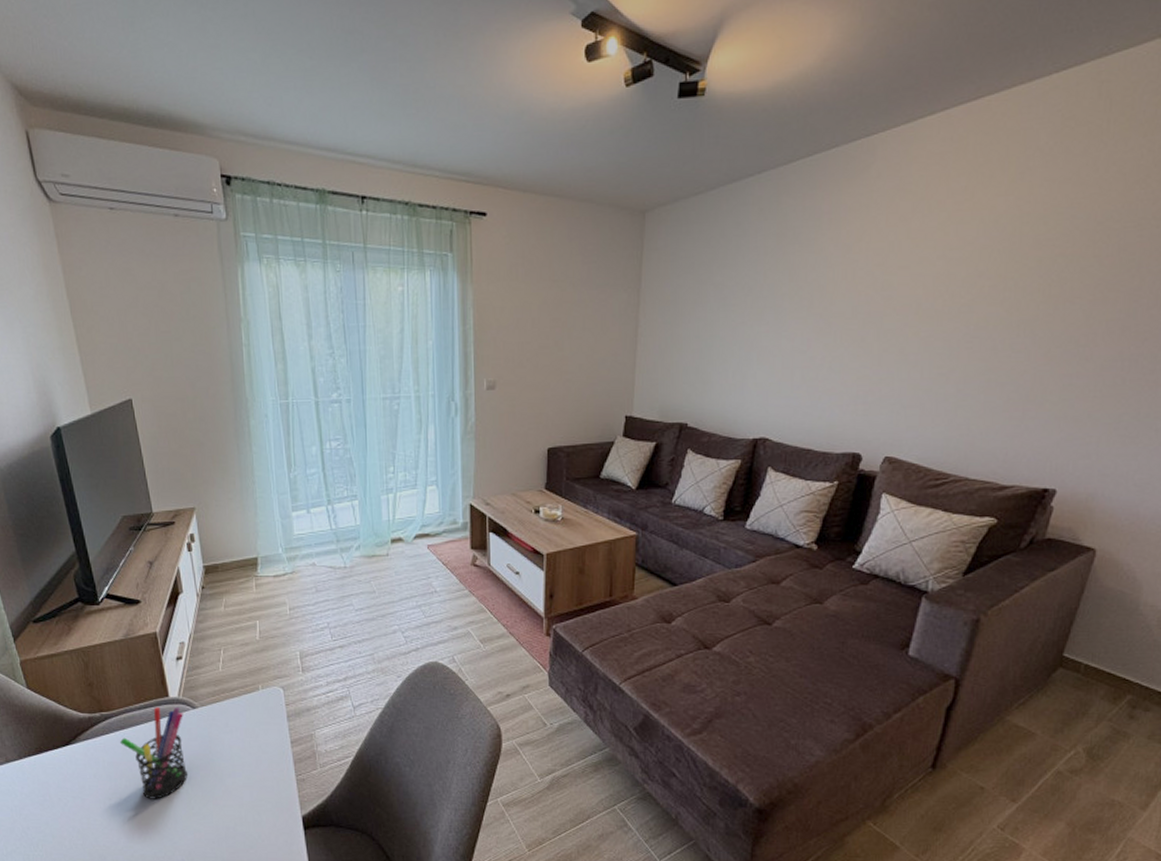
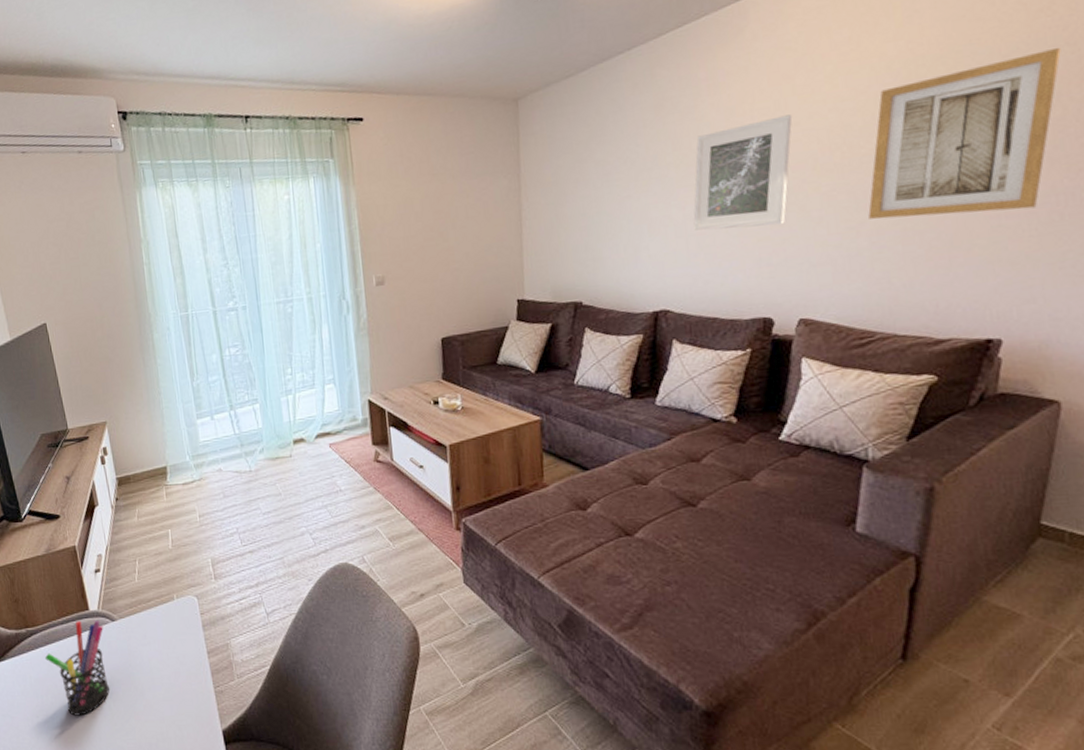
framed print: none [800,257,904,365] -> present [693,114,793,231]
wall art: none [959,220,1148,371] -> present [868,47,1061,219]

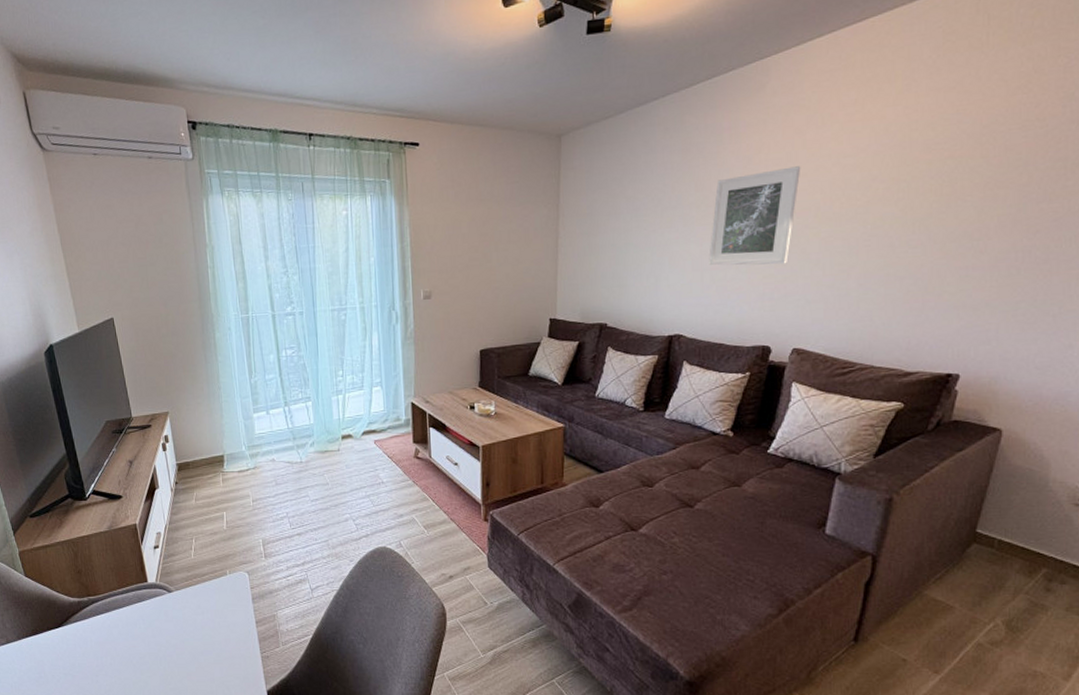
pen holder: present [45,621,109,716] -> none [105,592,165,676]
wall art: present [868,47,1061,219] -> none [859,121,1032,265]

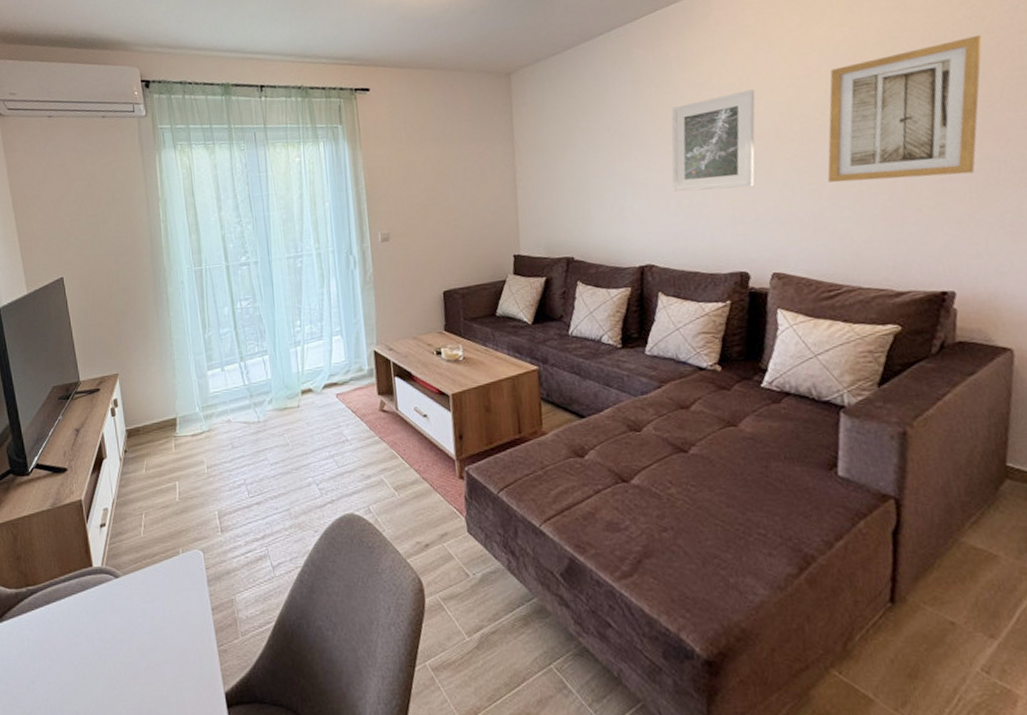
wall art: none [859,121,1032,265] -> present [827,34,982,183]

